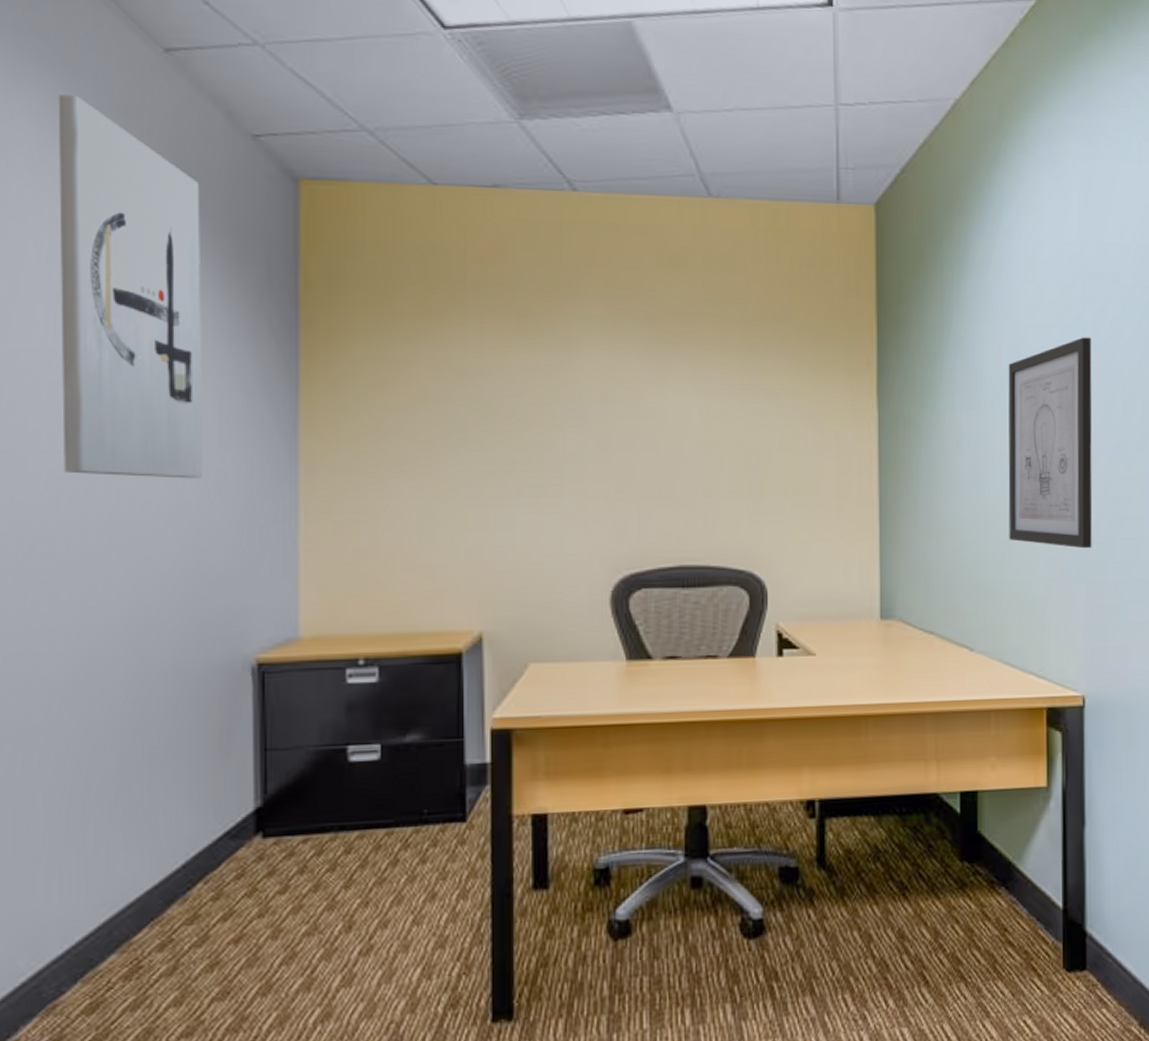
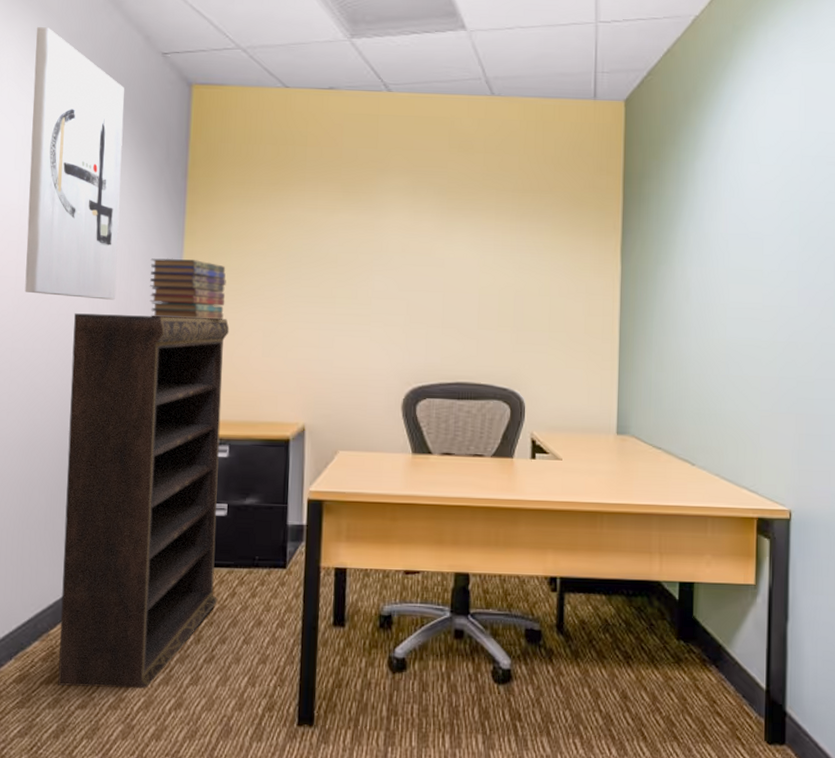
bookshelf: none [141,498,373,1010] -> present [58,313,230,688]
book stack: none [251,418,363,500] -> present [149,258,226,320]
wall art: present [1008,337,1092,549] -> none [729,209,807,387]

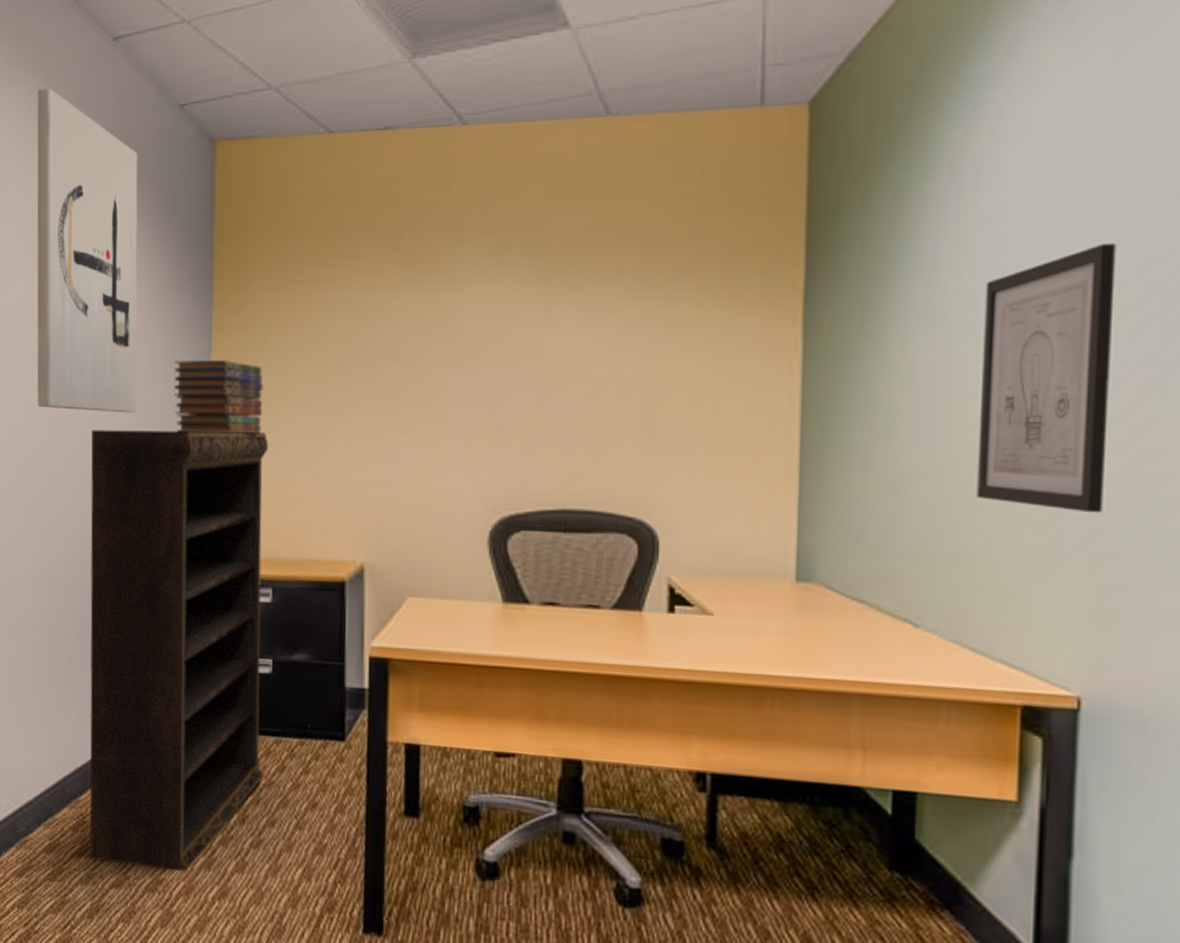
wall art: none [729,209,807,387] -> present [976,243,1116,513]

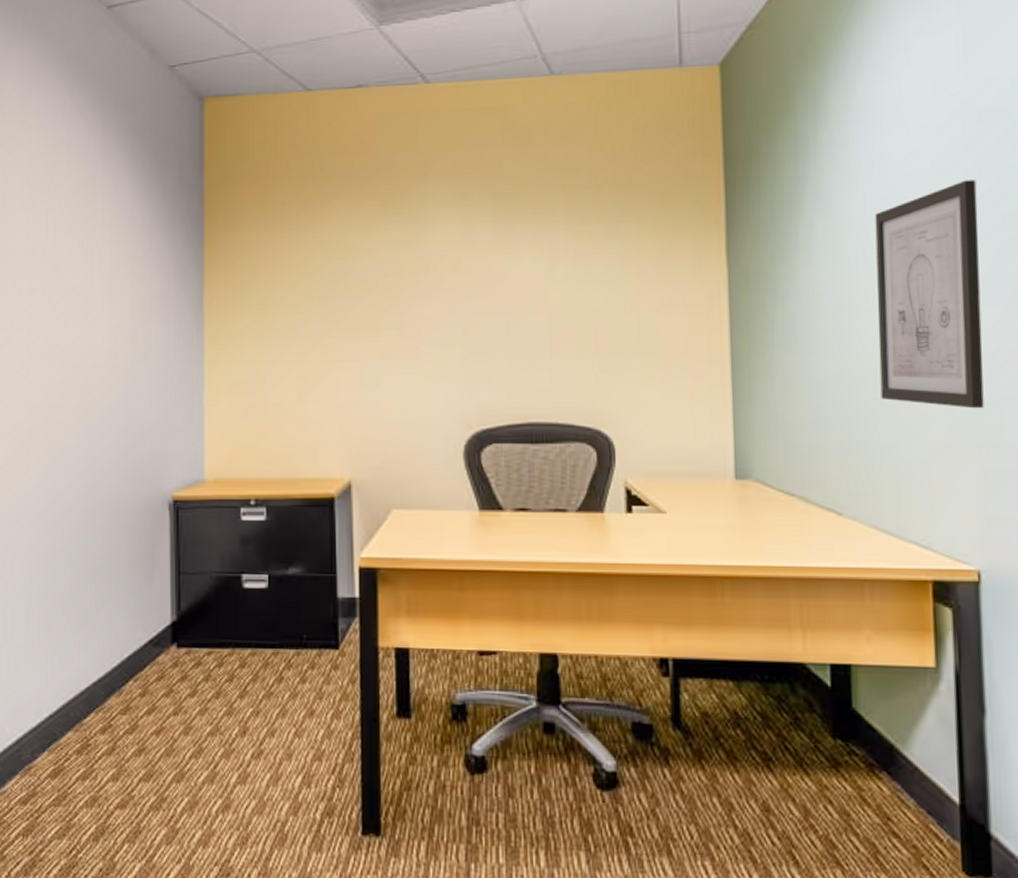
wall art: present [37,88,138,413] -> none [36,51,134,348]
bookshelf: present [90,430,269,872] -> none [90,361,263,787]
book stack: present [173,359,263,434] -> none [169,296,253,364]

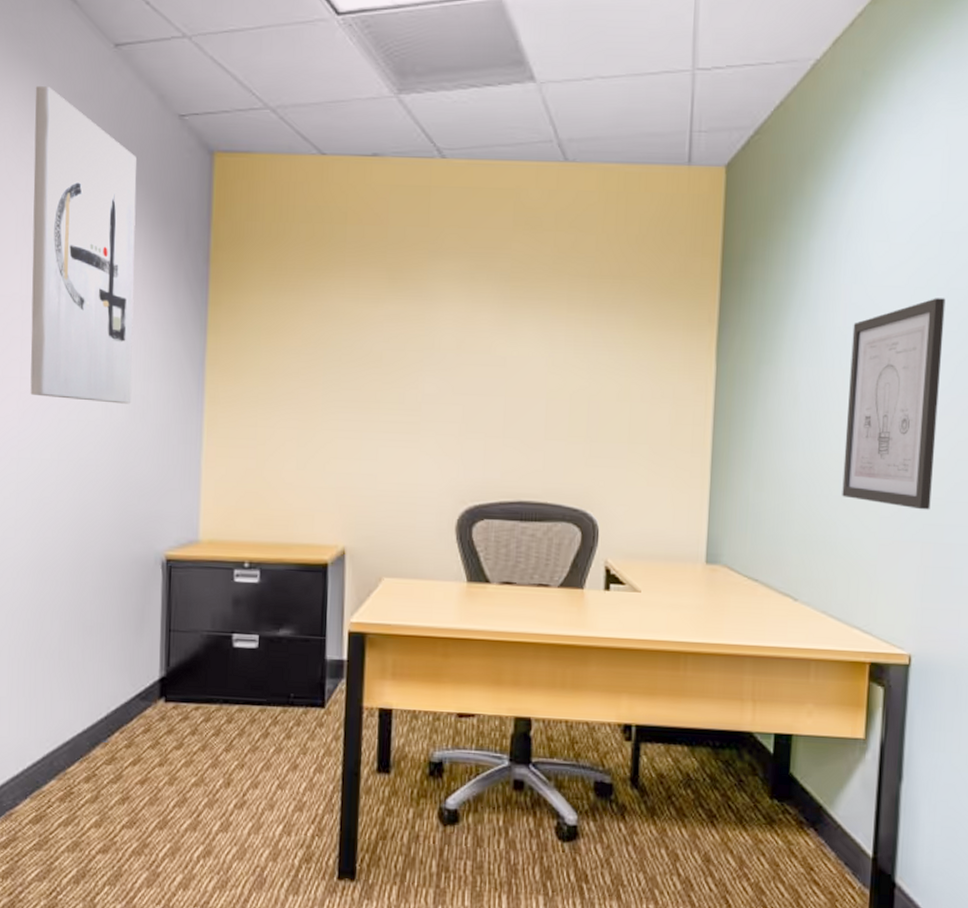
wall art: none [36,51,134,348] -> present [30,86,137,404]

